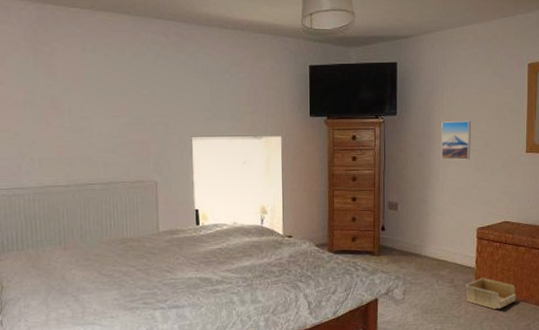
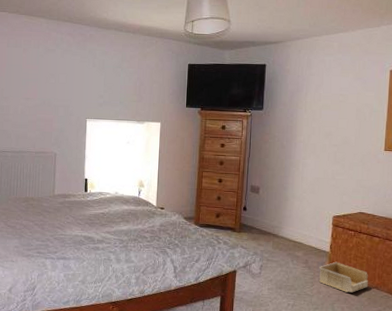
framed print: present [440,121,471,160] -> none [301,118,332,154]

